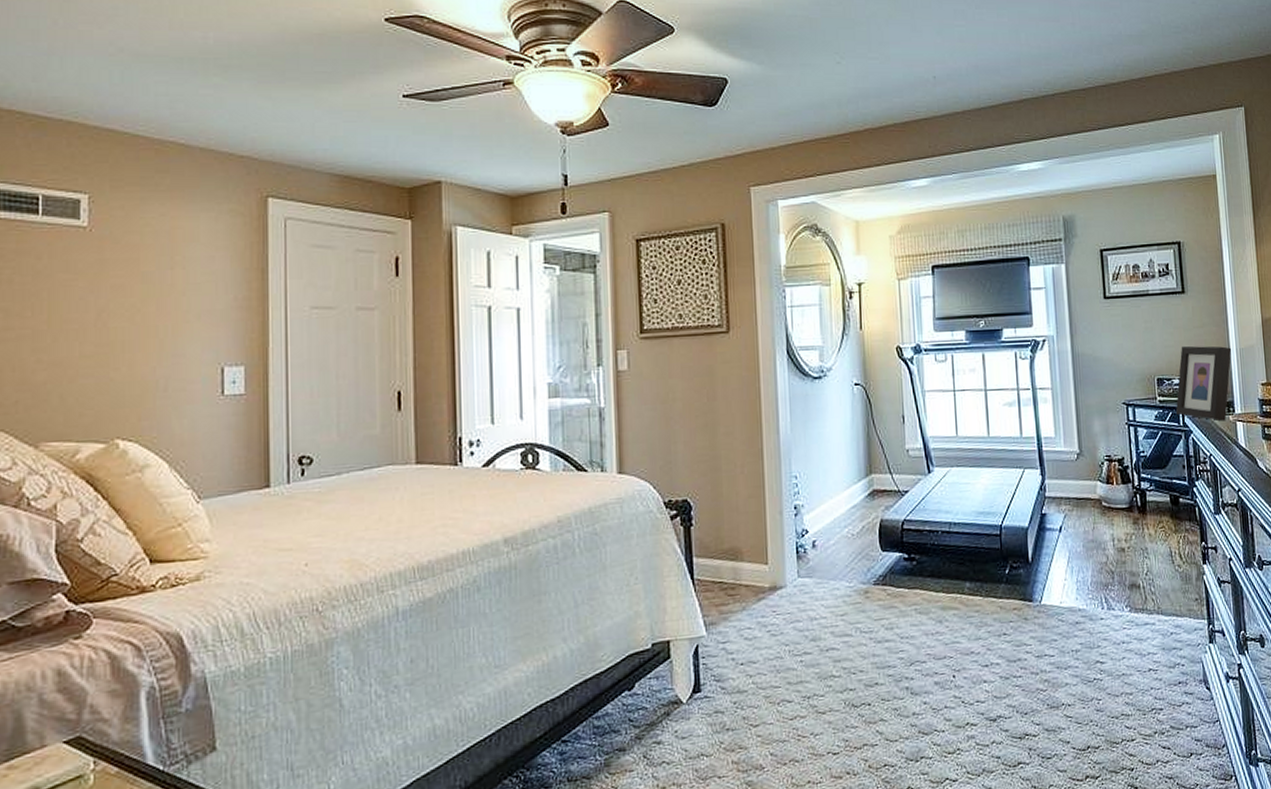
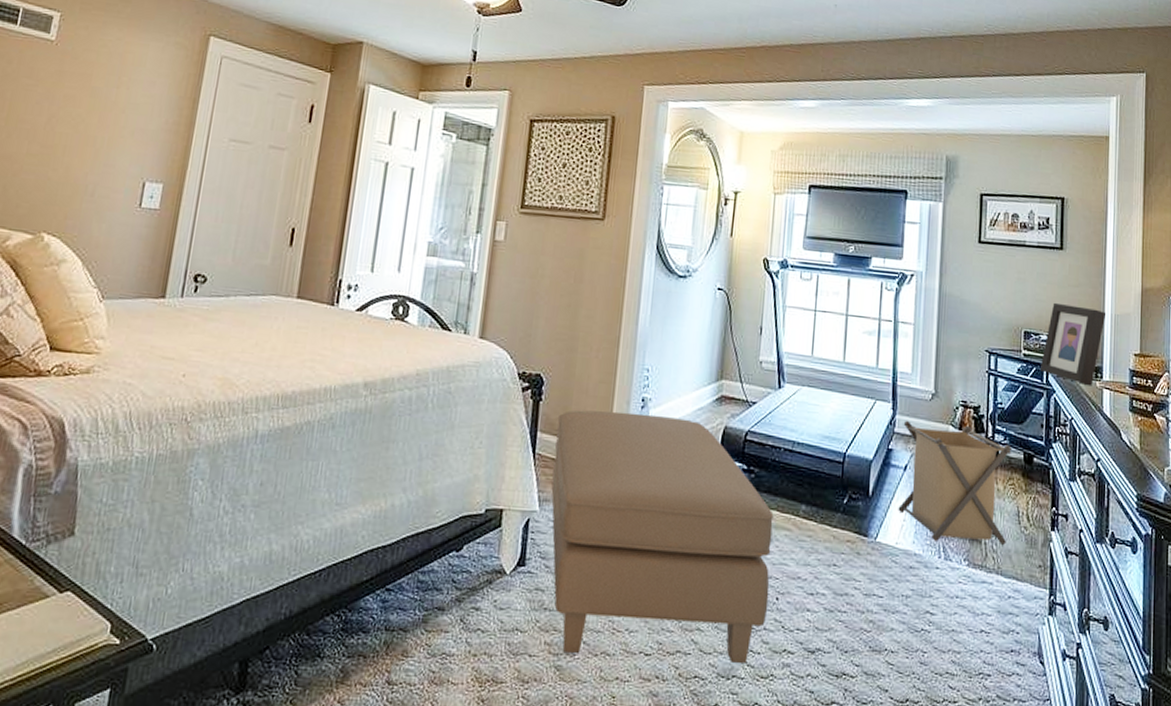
ottoman: none [712,519,946,767] -> present [551,410,774,663]
laundry basket: none [1053,478,1163,594] -> present [898,420,1012,546]

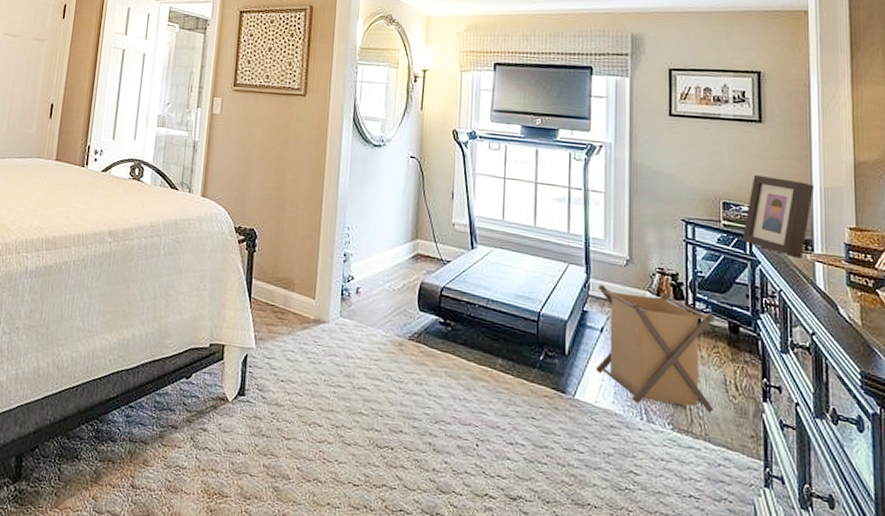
ottoman: present [551,410,774,663] -> none [265,261,471,503]

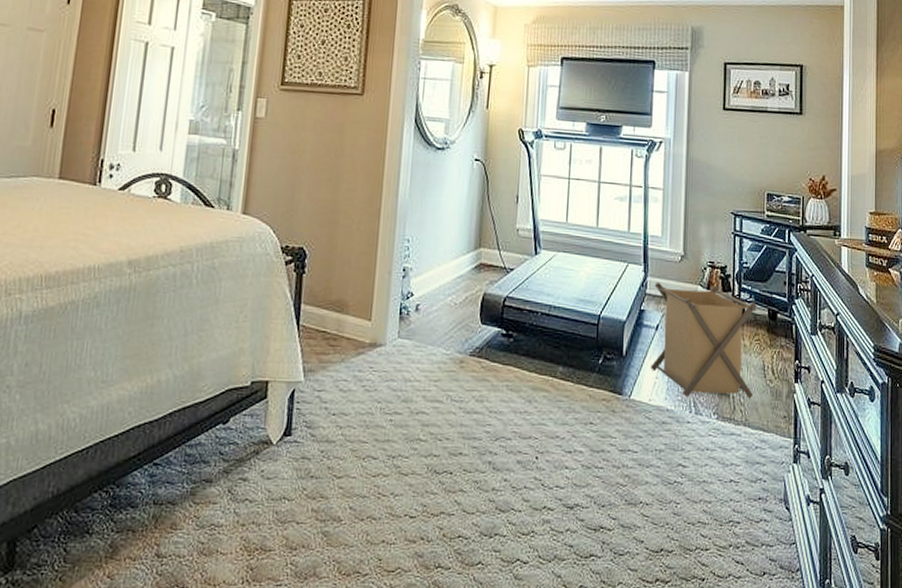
picture frame: present [741,174,815,259] -> none [782,165,844,244]

